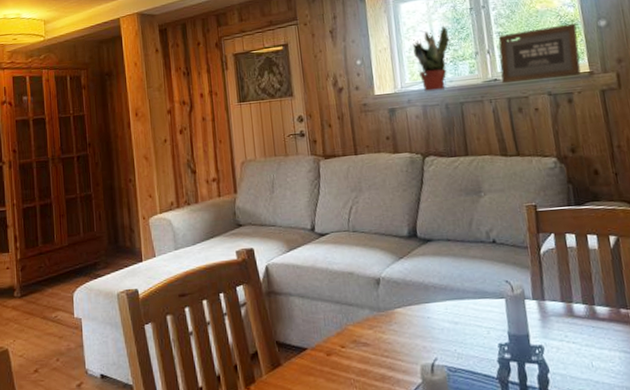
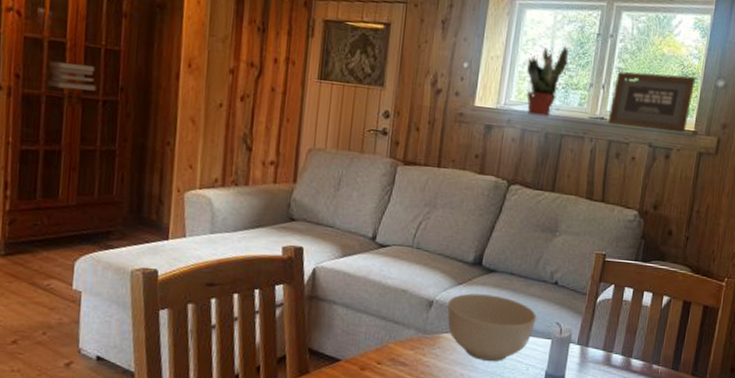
books: none [33,130,71,155] -> present [46,59,97,92]
bowl: none [393,263,484,330] -> present [447,293,536,361]

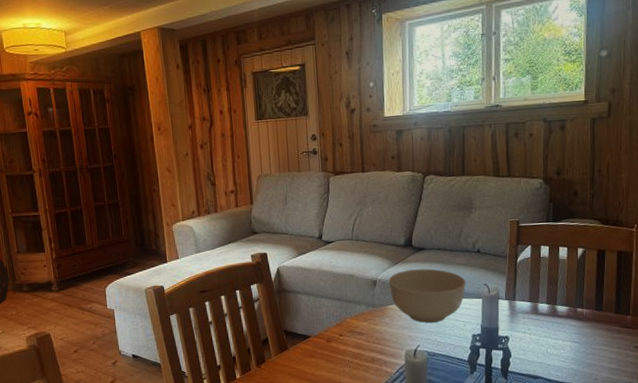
books: present [46,59,97,92] -> none [61,142,98,165]
potted plant: present [526,46,569,117] -> none [424,50,460,115]
picture frame: present [607,71,696,133] -> none [502,53,579,110]

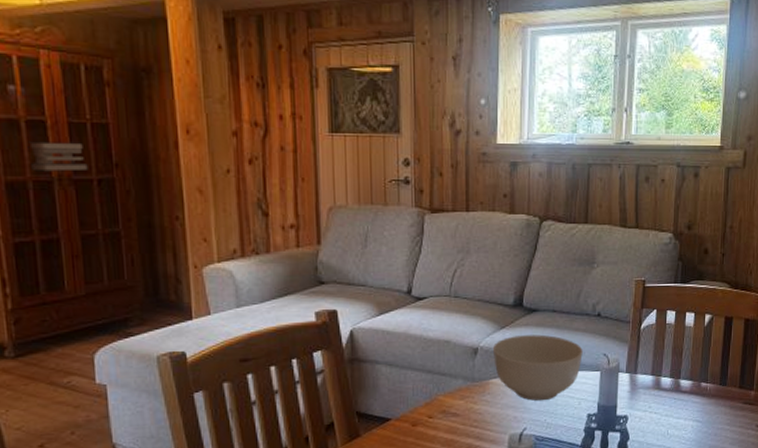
books: none [61,142,98,165] -> present [27,141,88,172]

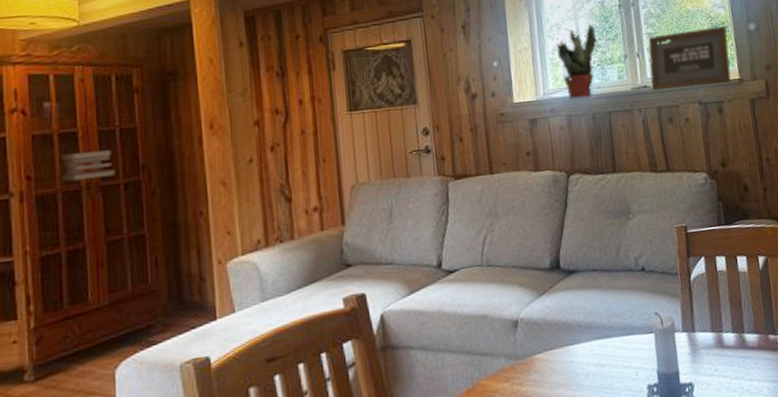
bowl: present [492,334,583,401] -> none [533,297,633,376]
potted plant: none [547,71,588,148] -> present [556,24,598,100]
picture frame: none [633,90,717,150] -> present [648,26,731,91]

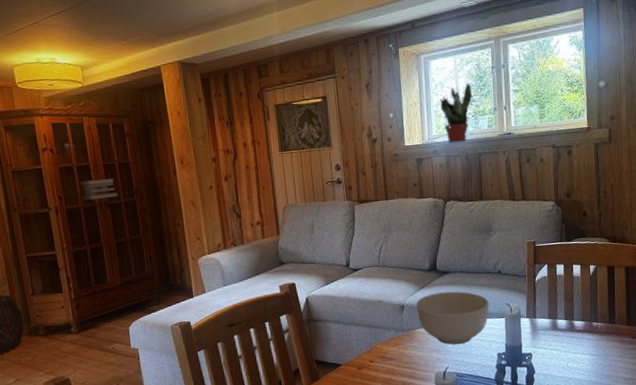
bowl: none [533,297,633,376] -> present [415,291,489,345]
picture frame: present [648,26,731,91] -> none [514,83,581,137]

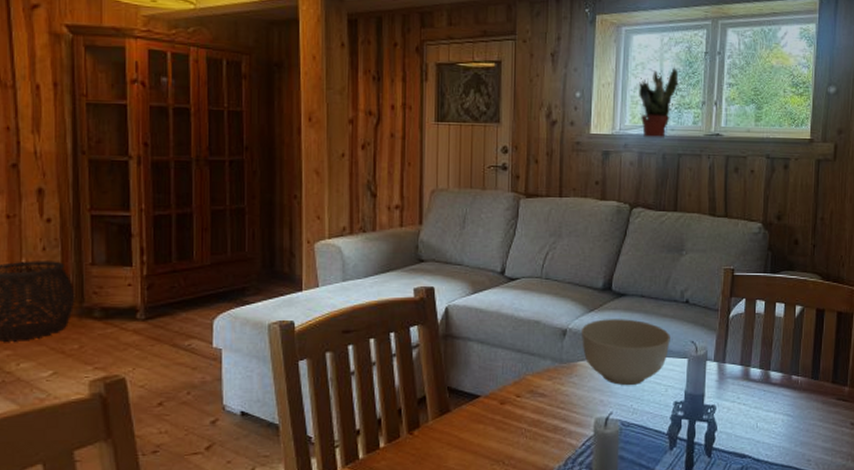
books: present [78,177,118,201] -> none [173,126,222,154]

